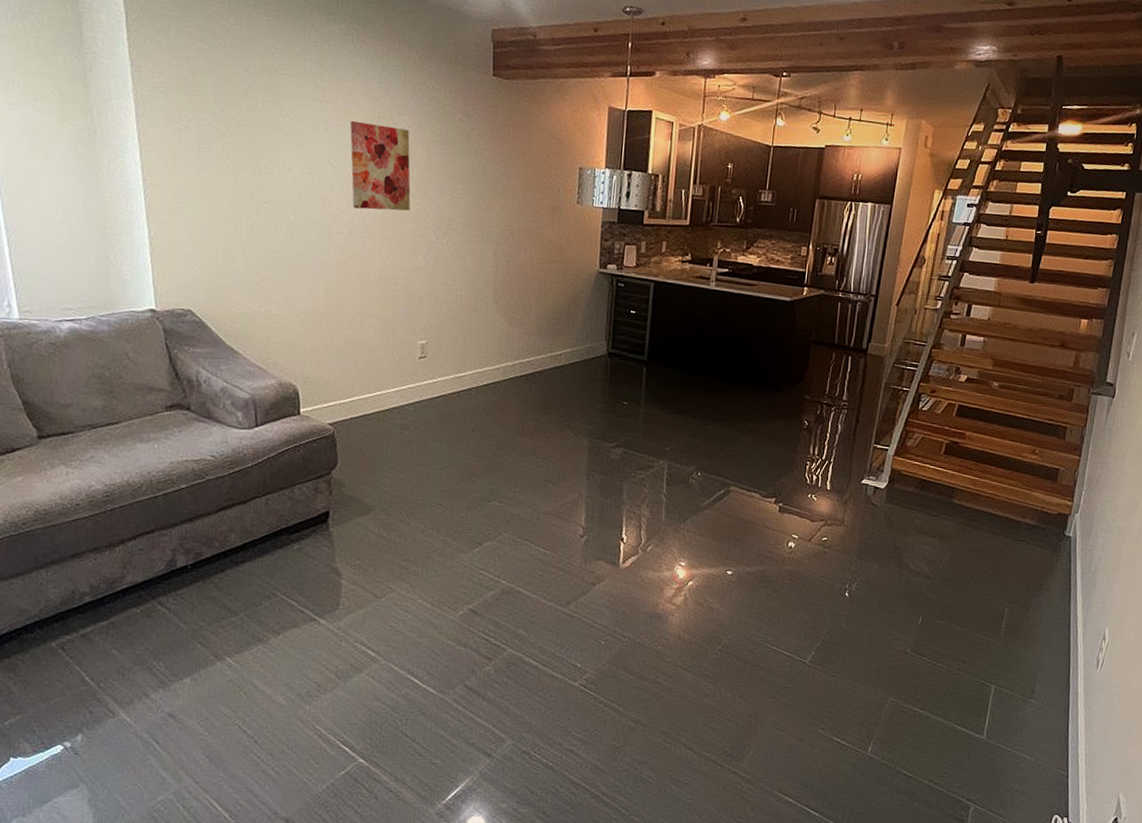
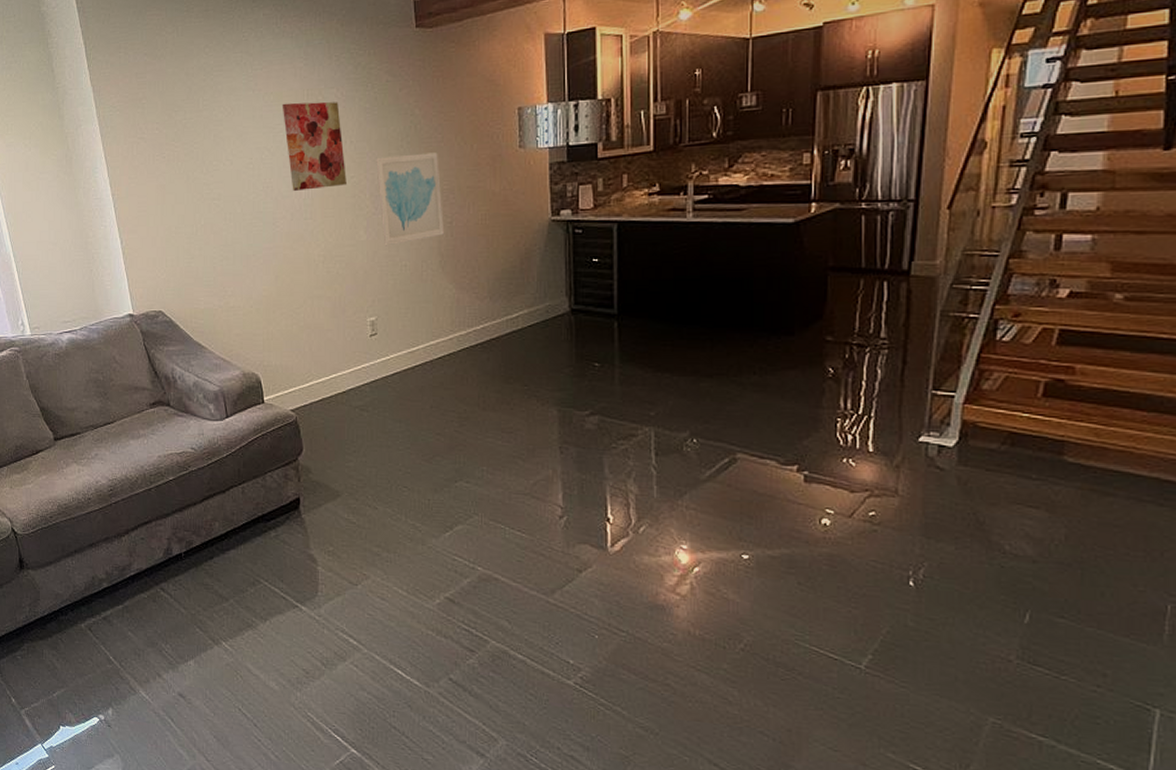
wall art: none [441,189,503,275] -> present [376,152,445,246]

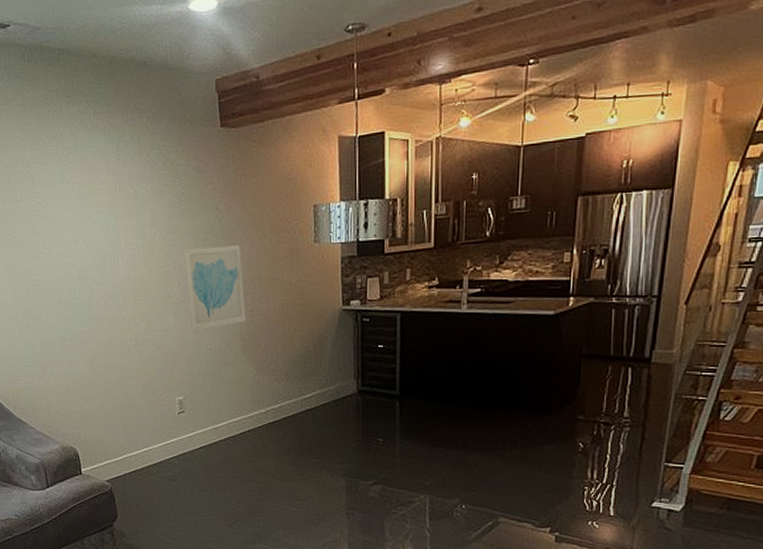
wall art: present [282,102,346,191] -> none [95,195,156,279]

